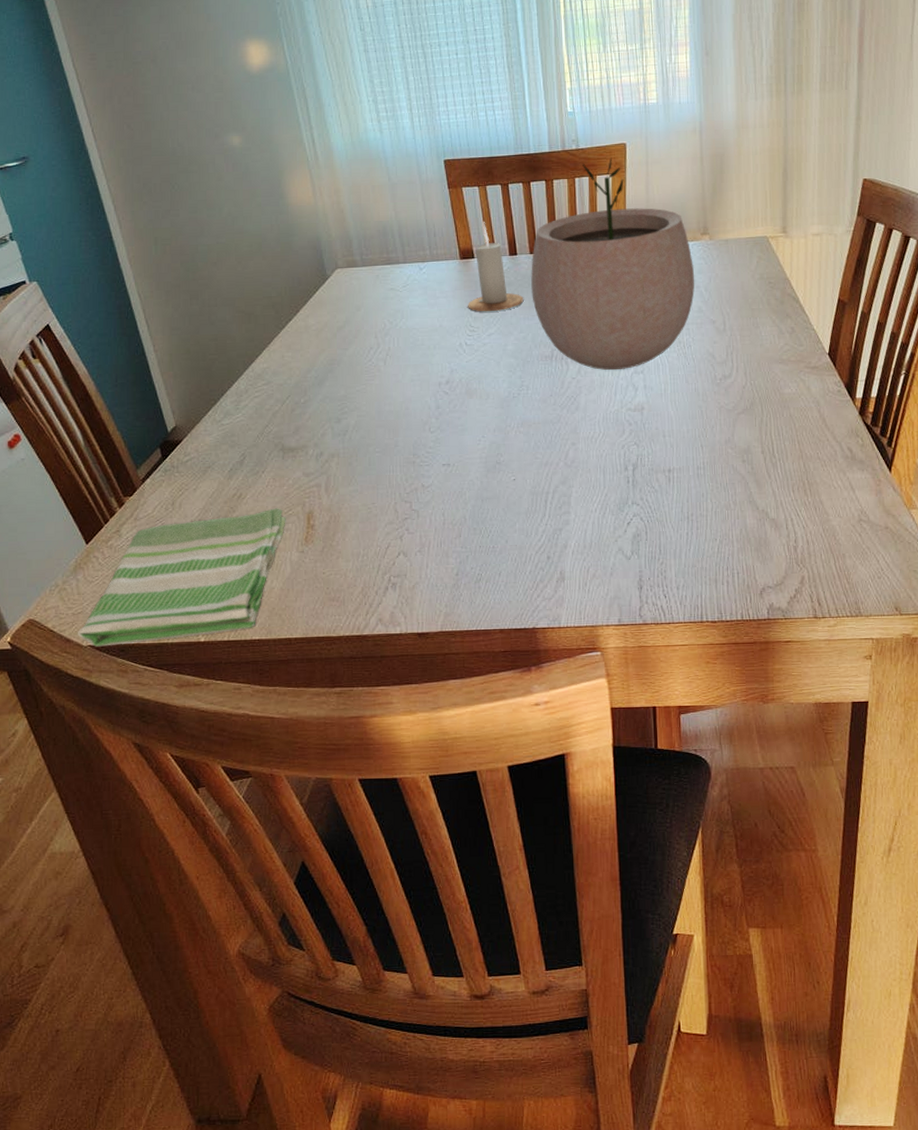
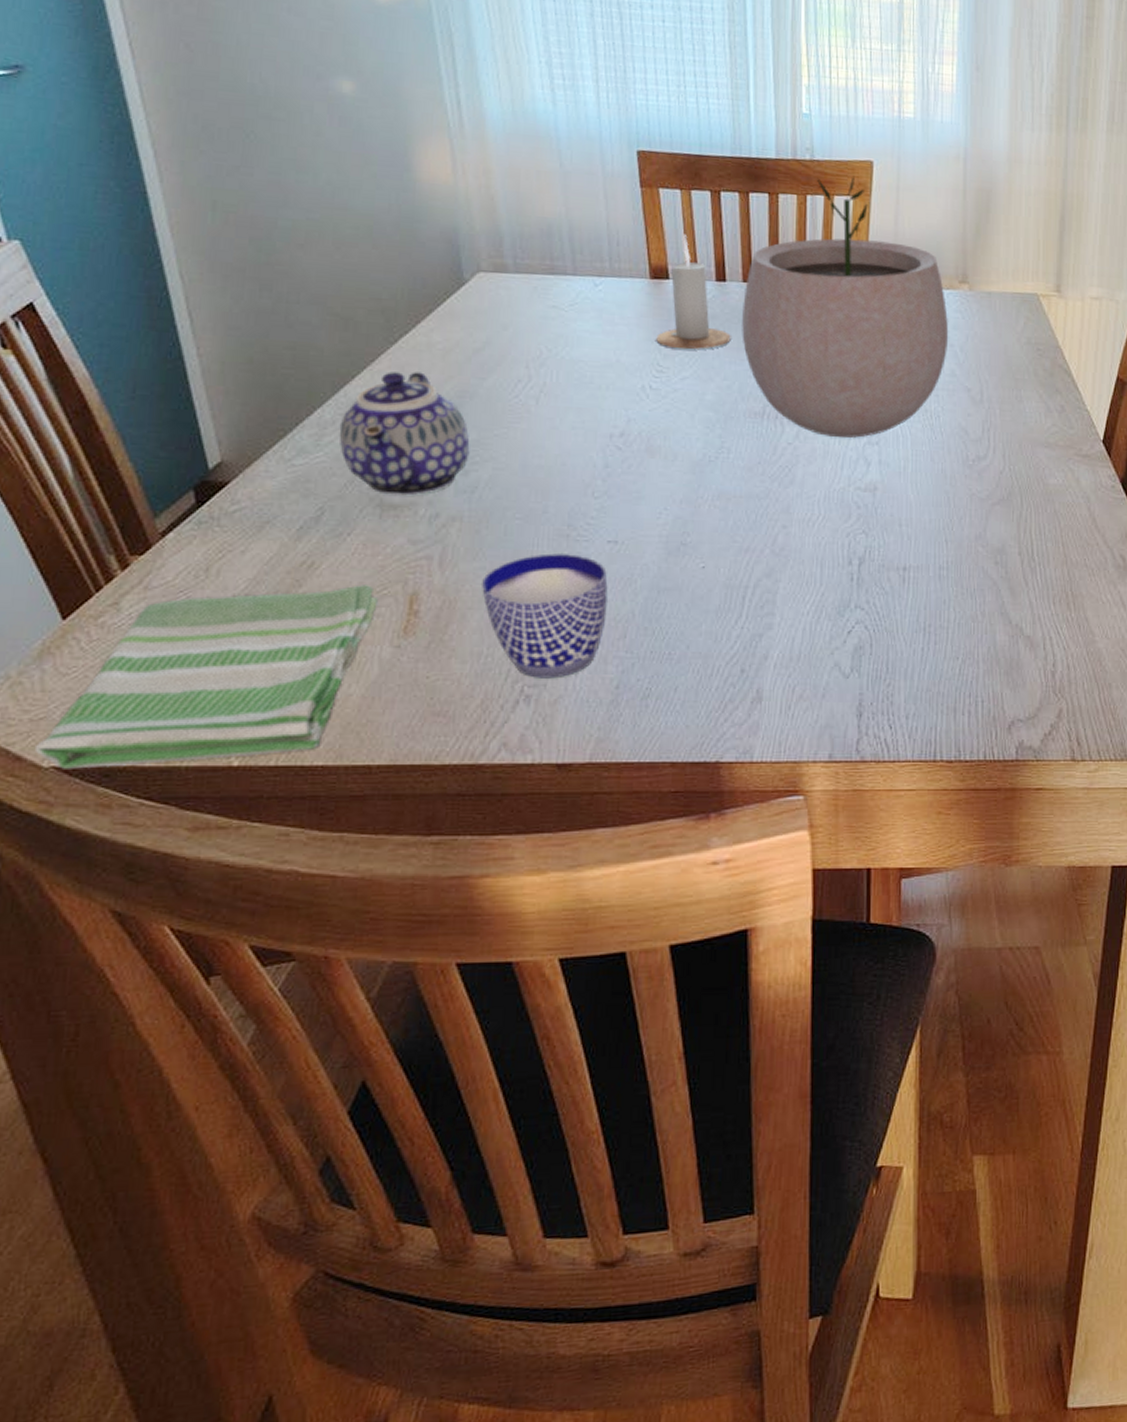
teapot: none [251,348,340,441] -> present [339,372,470,496]
cup: none [355,476,446,570] -> present [480,553,608,679]

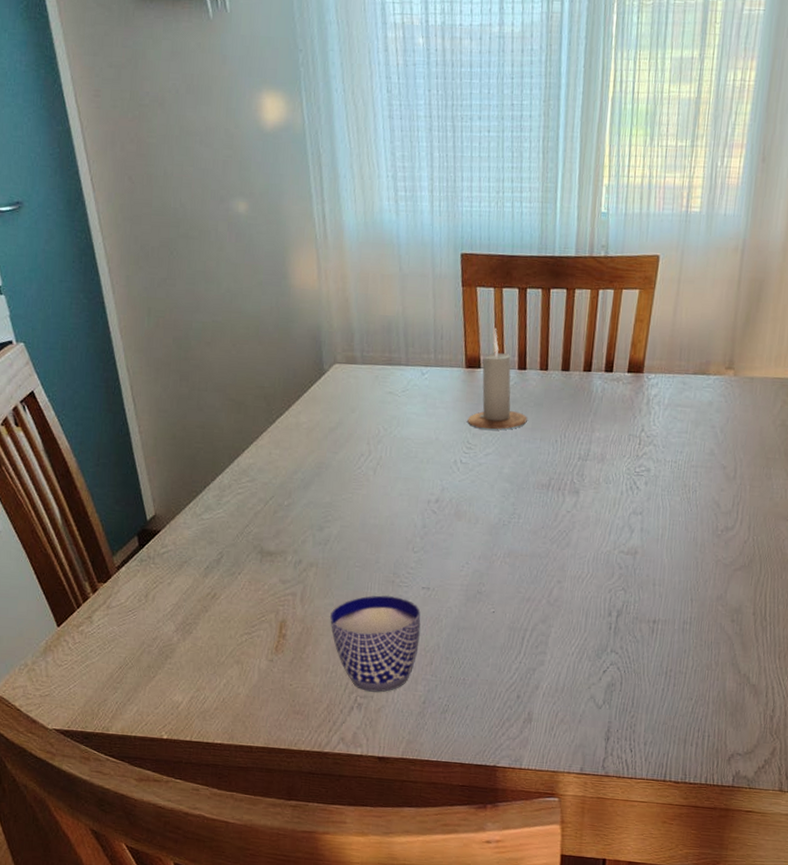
dish towel: present [34,585,378,769] -> none [43,612,258,733]
teapot: present [339,372,470,496] -> none [233,446,325,545]
plant pot: present [742,176,949,438] -> none [536,270,713,508]

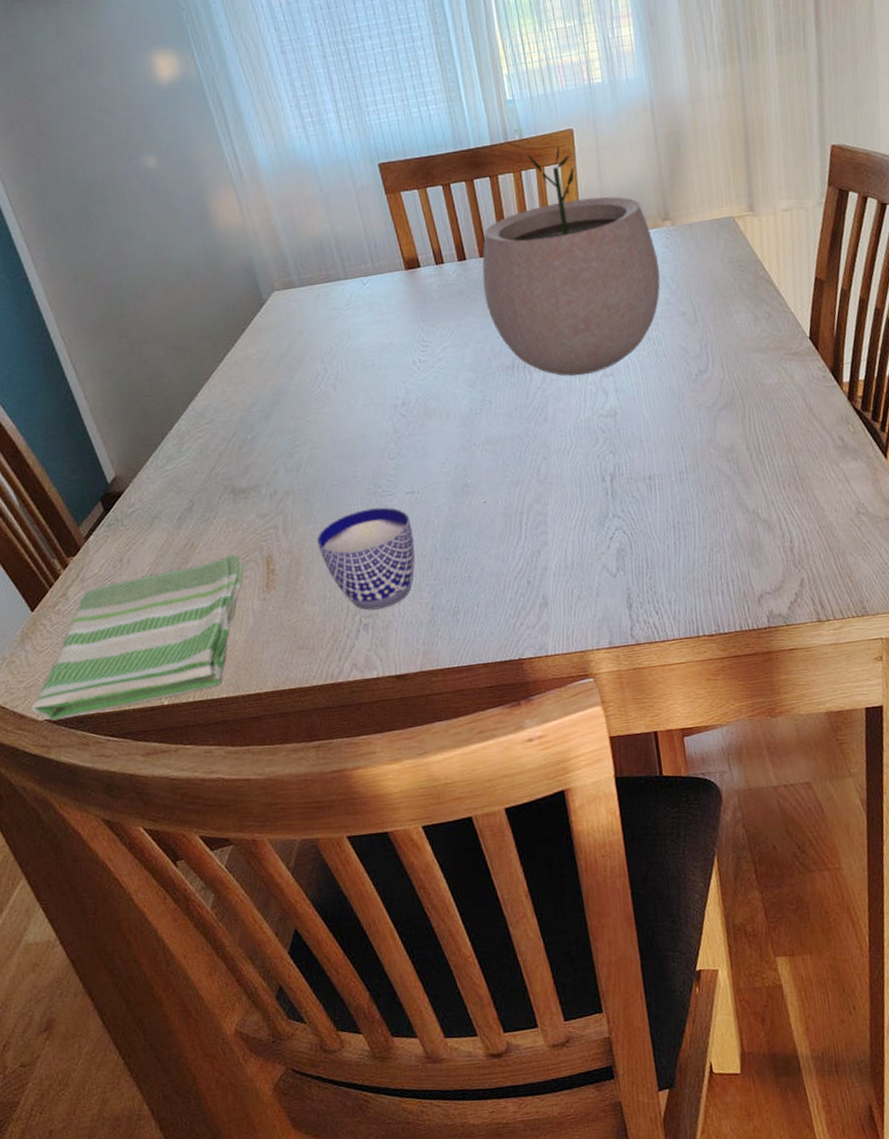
dish towel: none [43,612,258,733] -> present [31,555,244,721]
candle: present [467,329,528,430] -> none [418,227,478,325]
plant pot: none [536,270,713,508] -> present [482,145,661,376]

